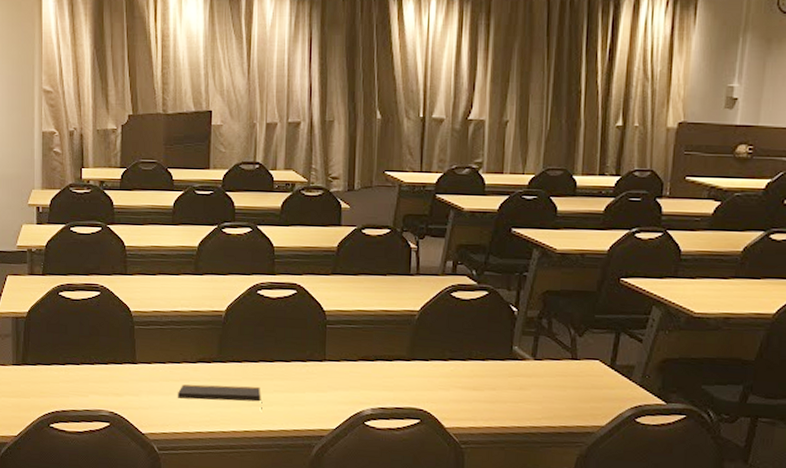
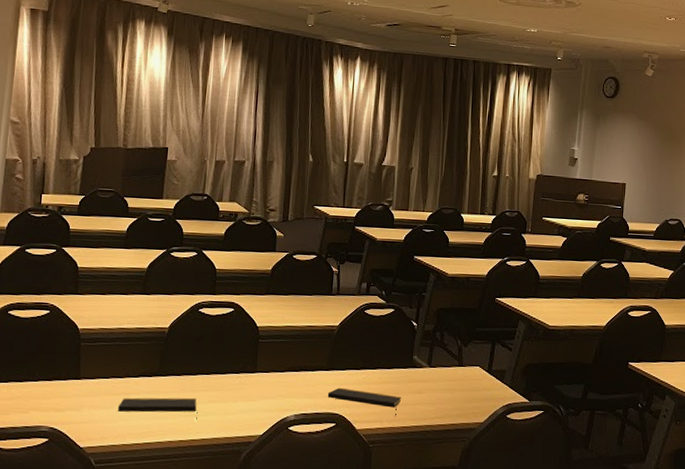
notepad: none [409,380,500,416] -> present [327,387,402,418]

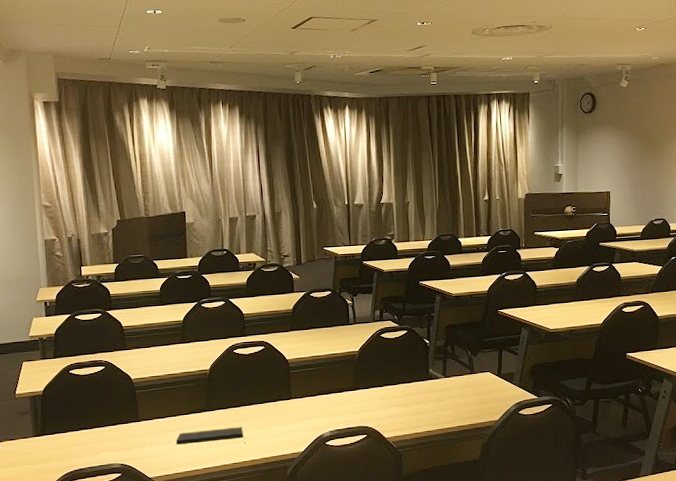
notepad: present [327,387,402,418] -> none [356,403,423,424]

